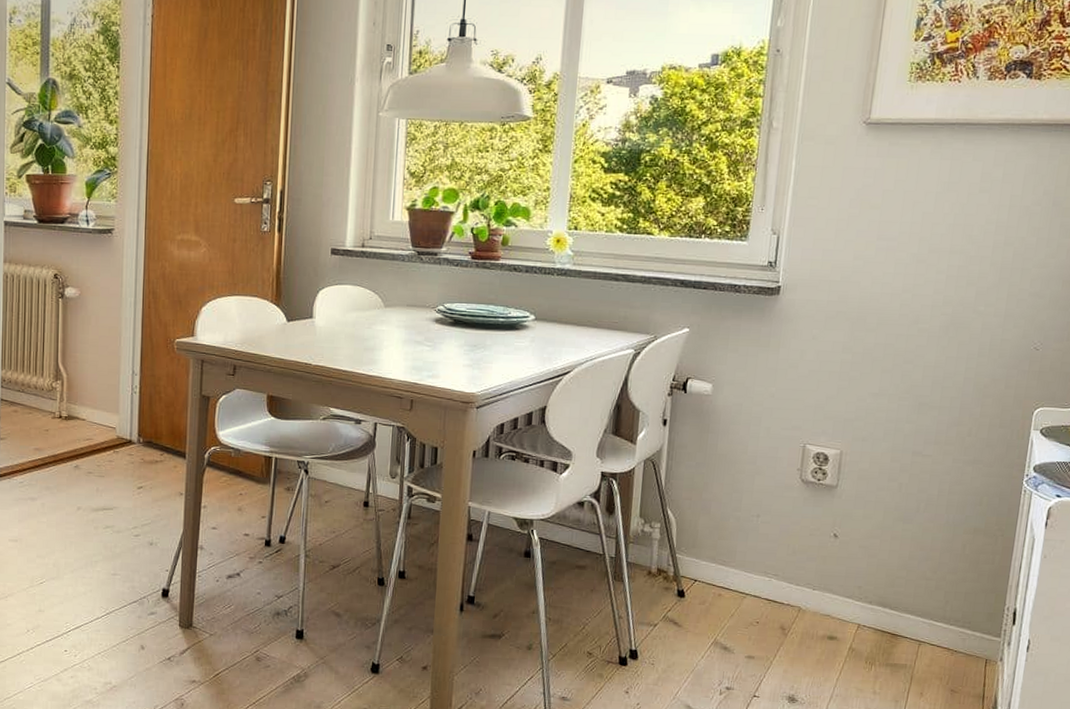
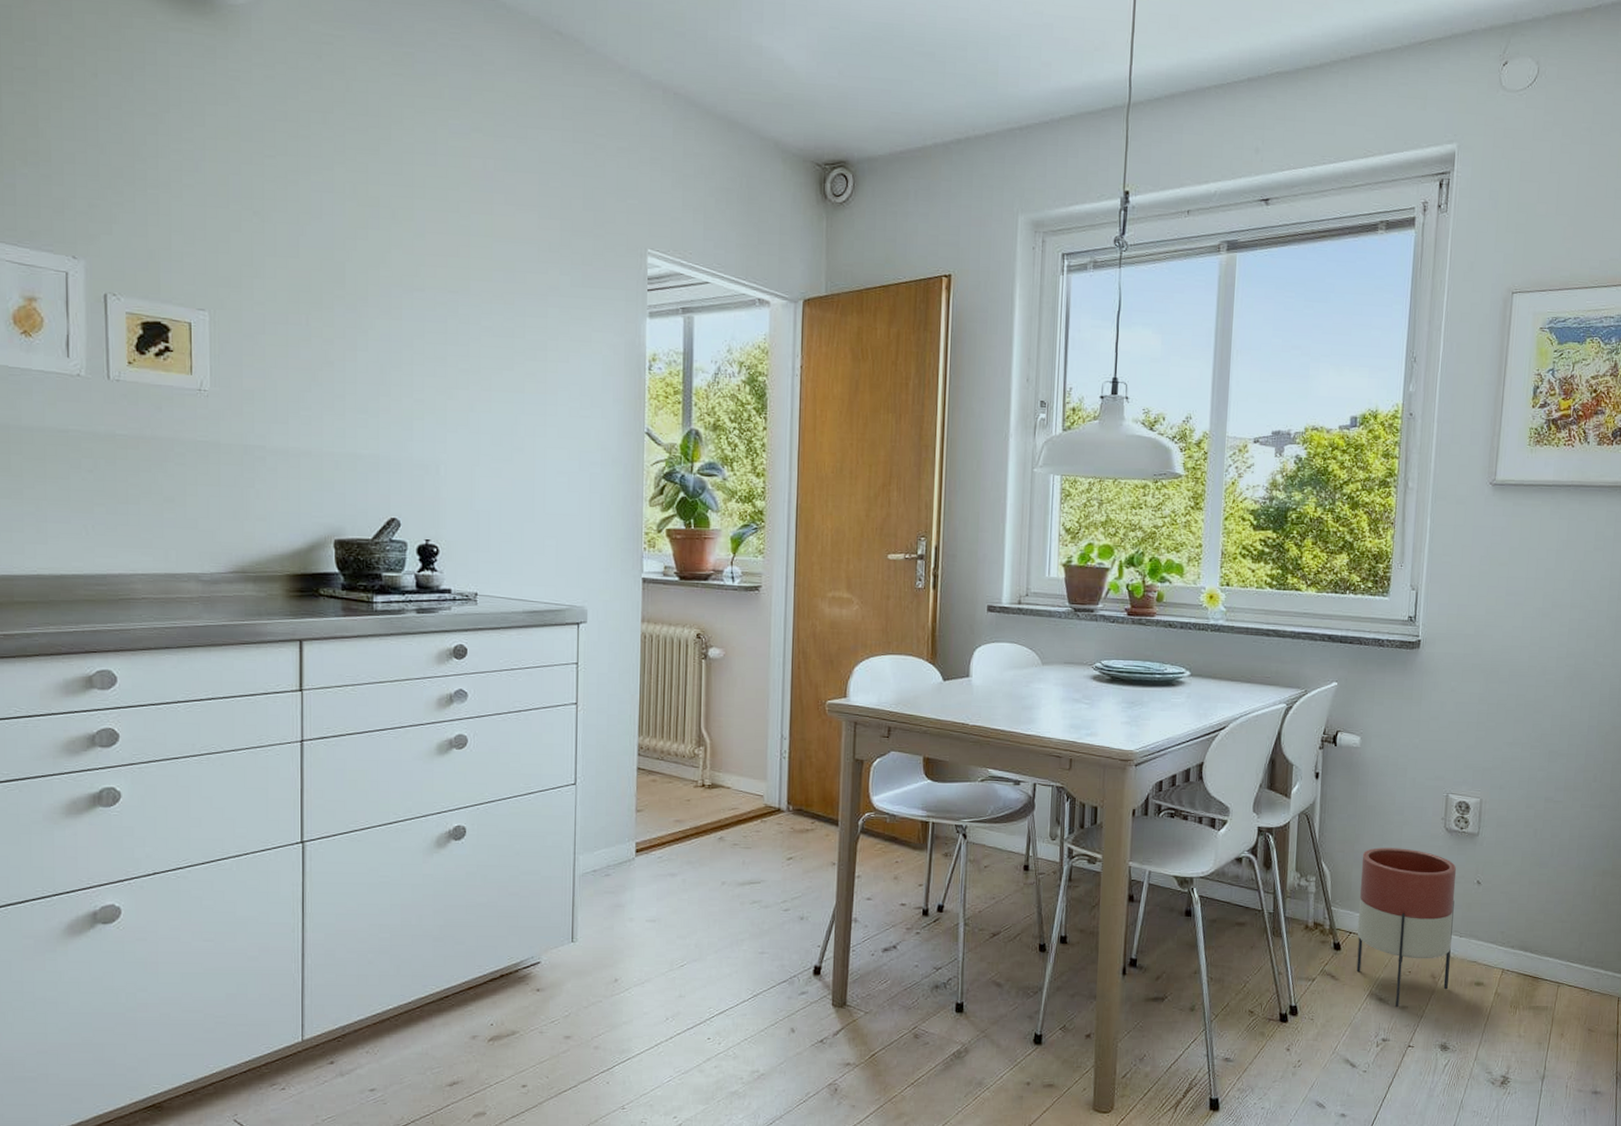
planter: none [700,496,812,658] -> present [1356,847,1457,1008]

